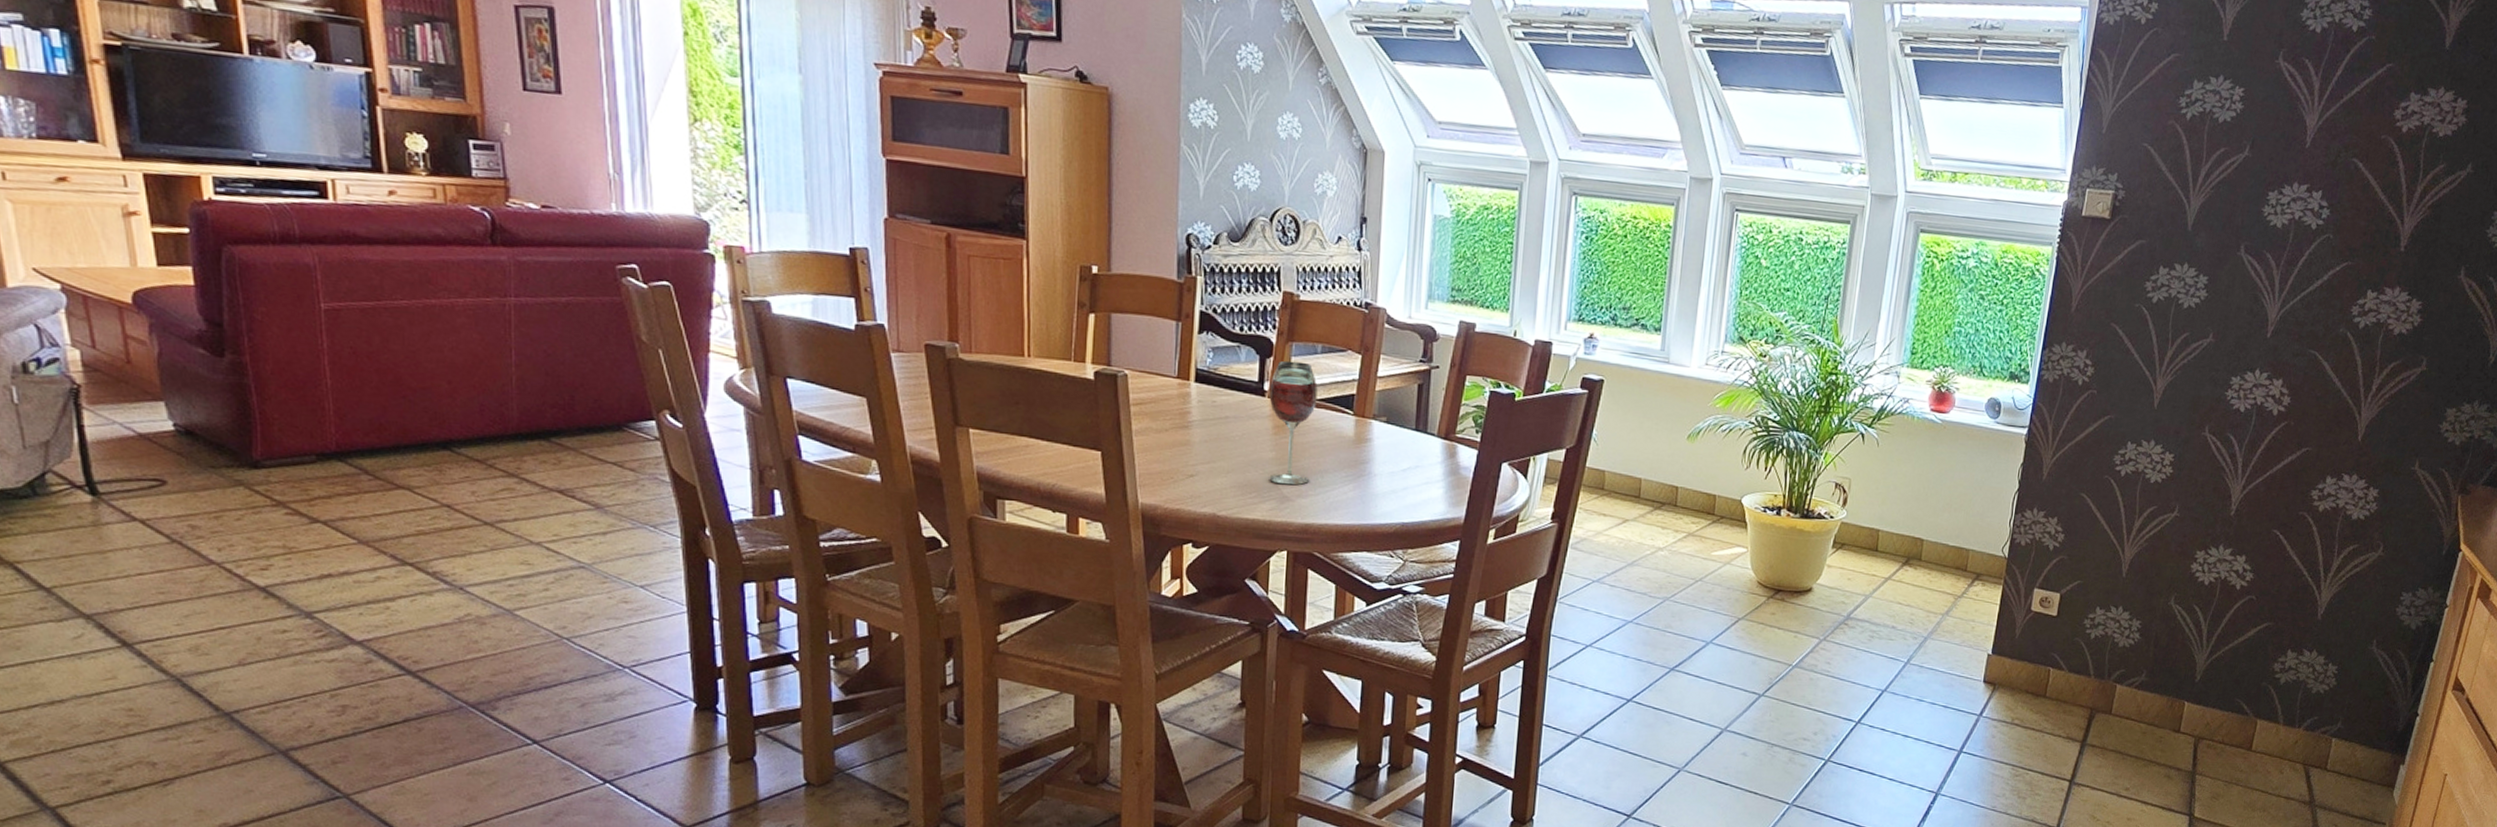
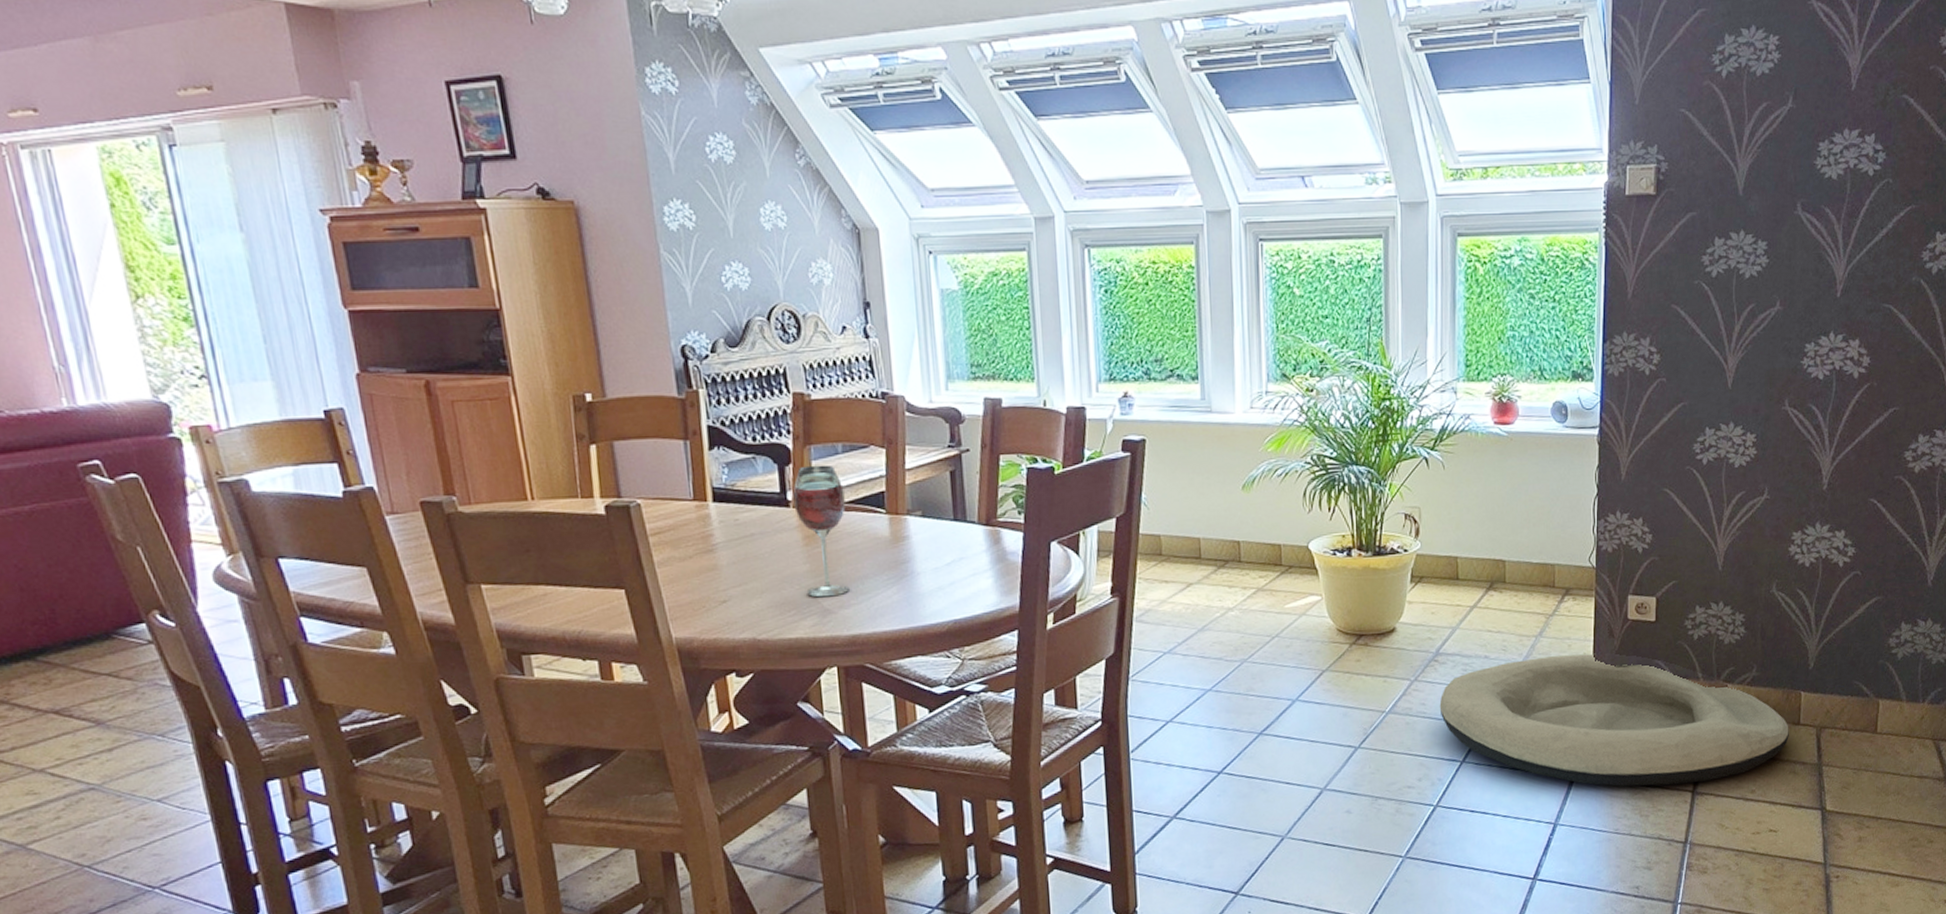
dog bed: none [1843,634,2169,774] -> present [1439,653,1789,786]

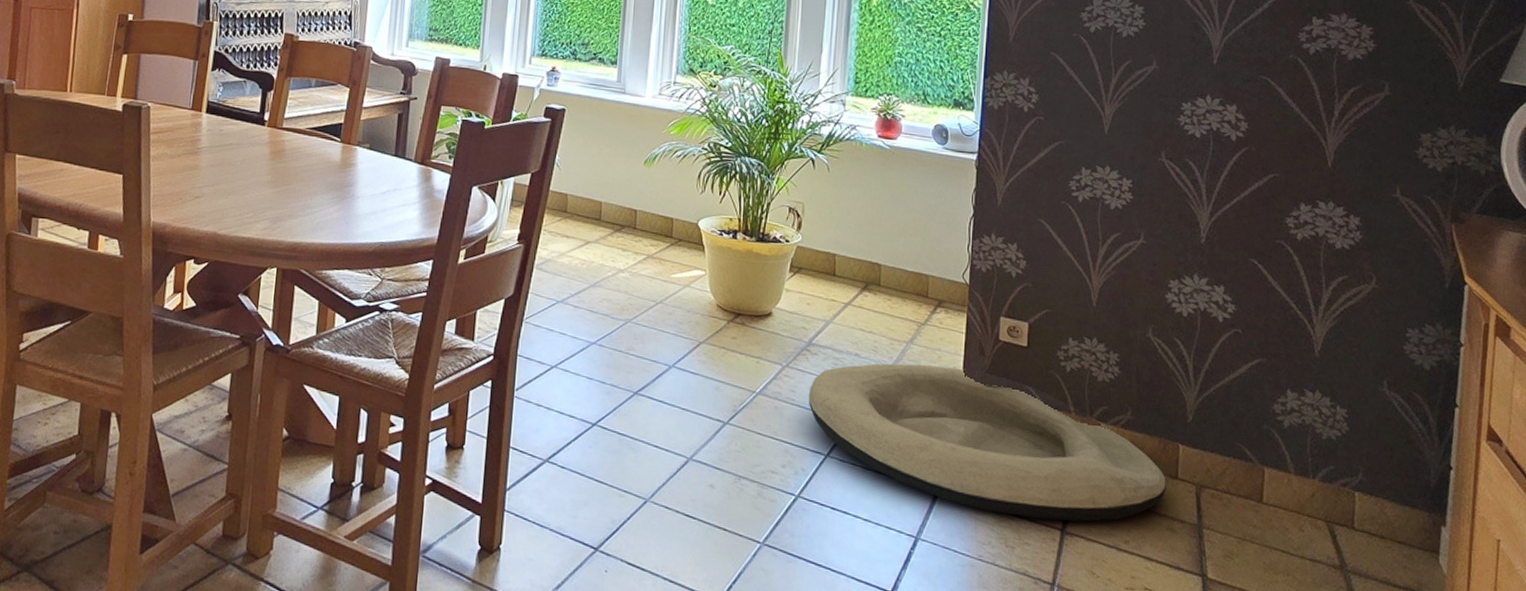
wineglass: present [793,464,849,598] -> none [264,93,311,207]

